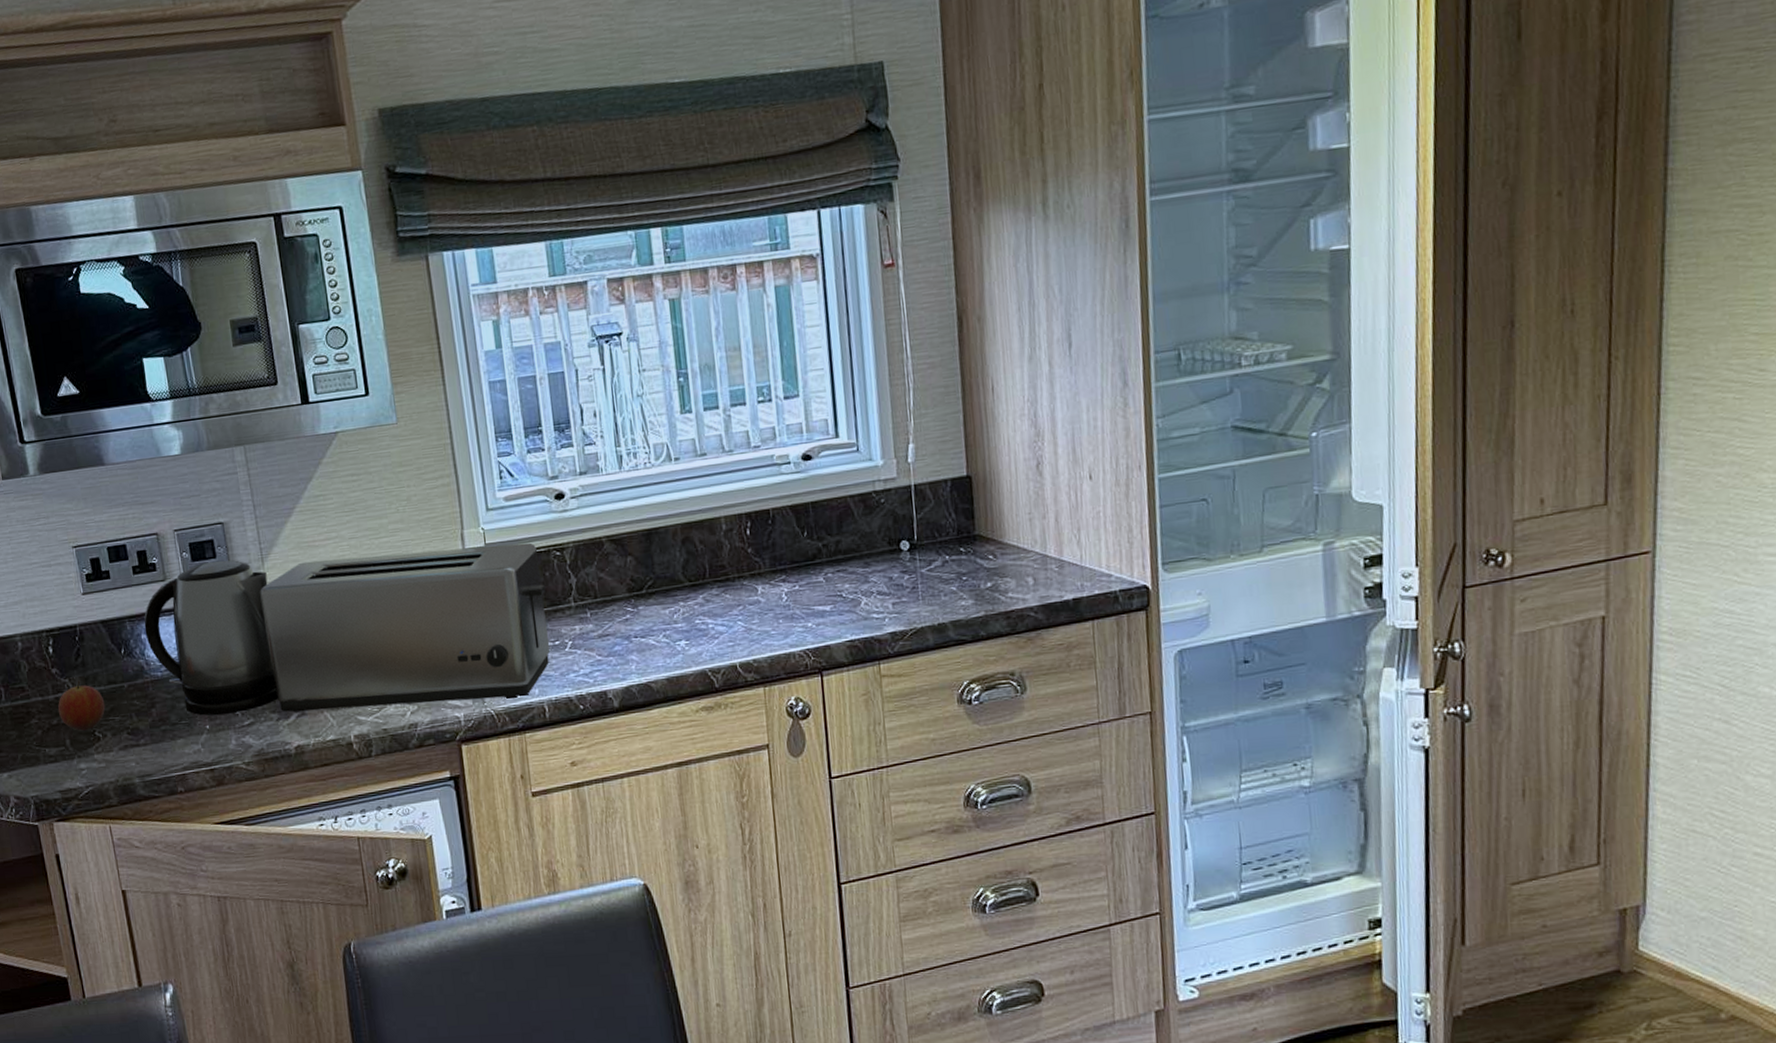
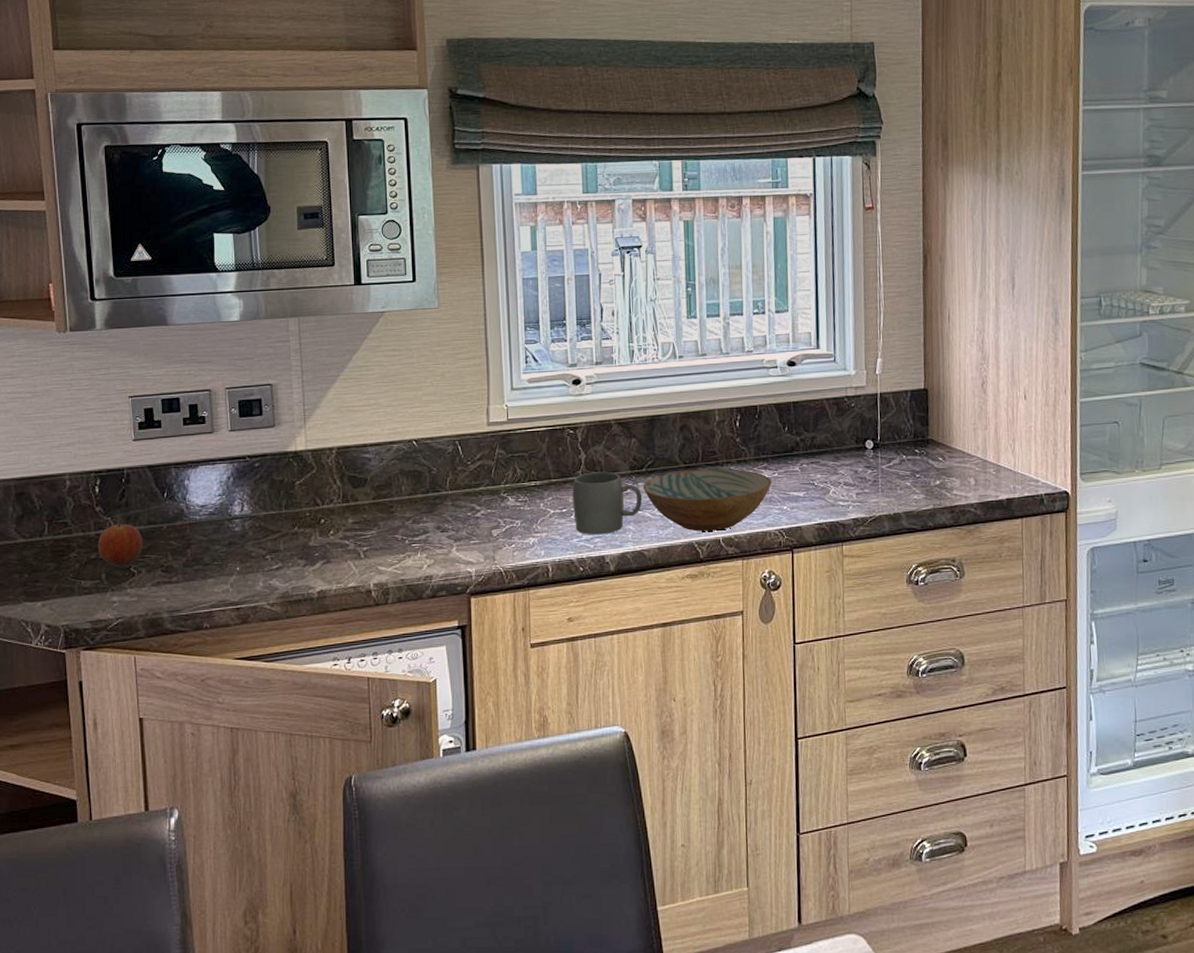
kettle: present [144,560,278,716] -> none [188,418,308,559]
toaster: present [260,542,550,712] -> none [300,420,558,560]
mug: none [564,596,645,669] -> present [572,471,643,535]
bowl: none [644,583,792,658] -> present [643,468,772,531]

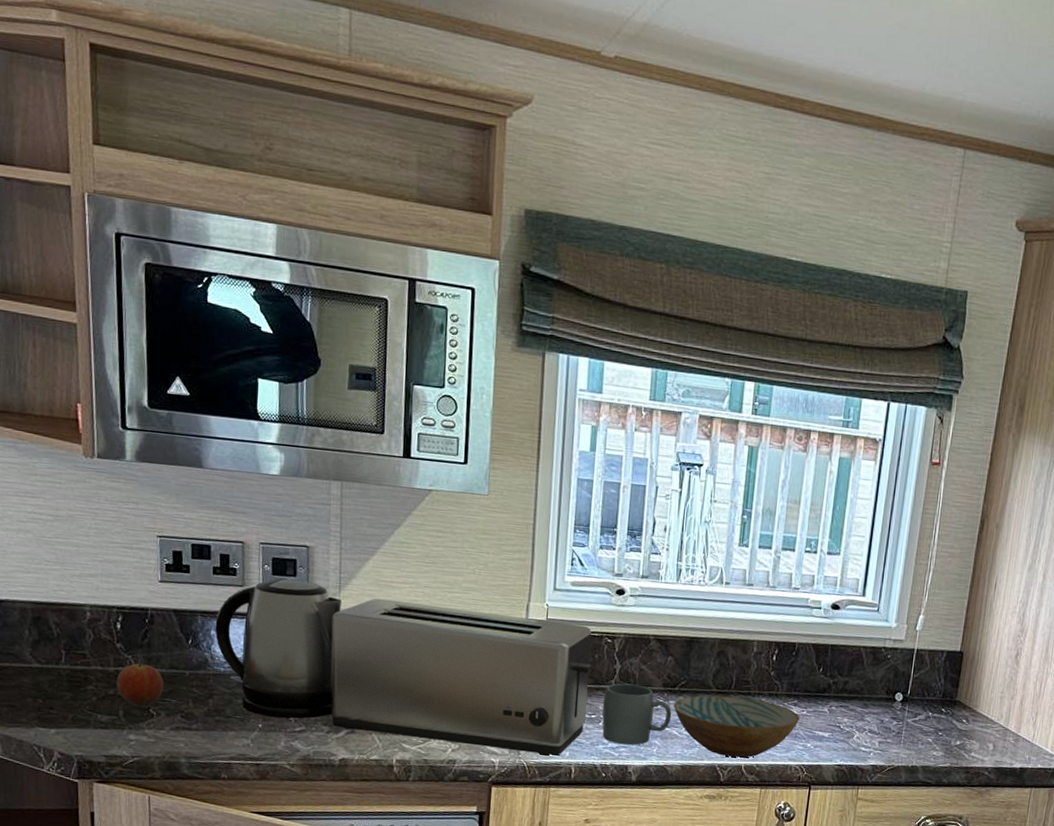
kettle: none [188,418,308,559] -> present [215,578,342,719]
toaster: none [300,420,558,560] -> present [330,598,592,756]

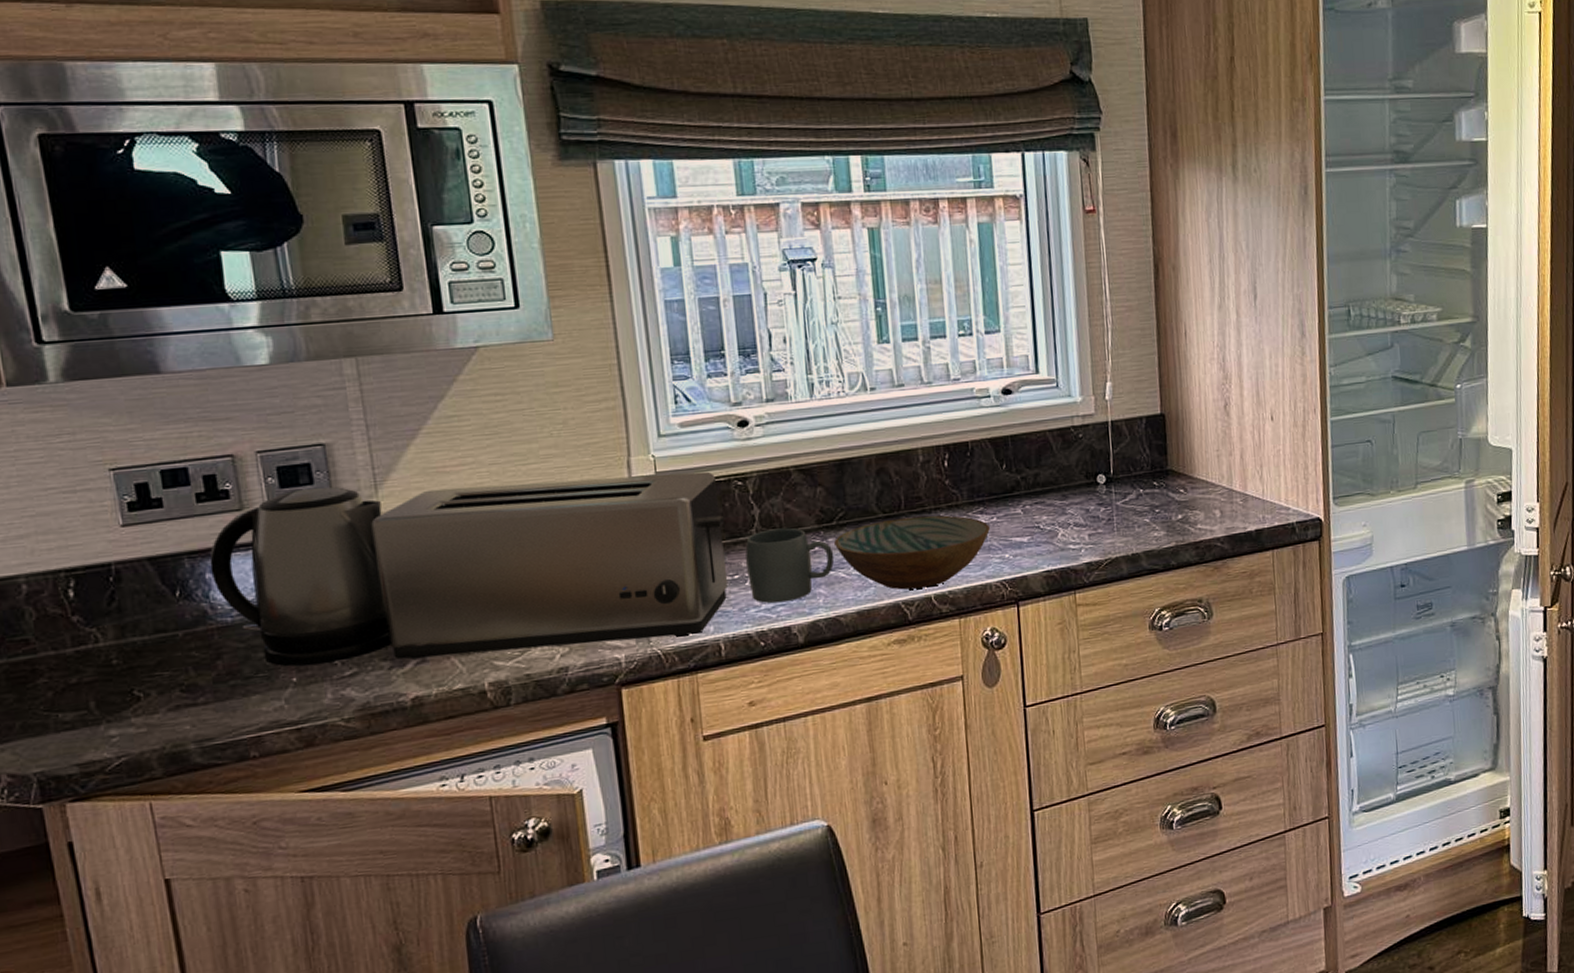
fruit: present [116,658,164,706] -> none [78,628,150,691]

